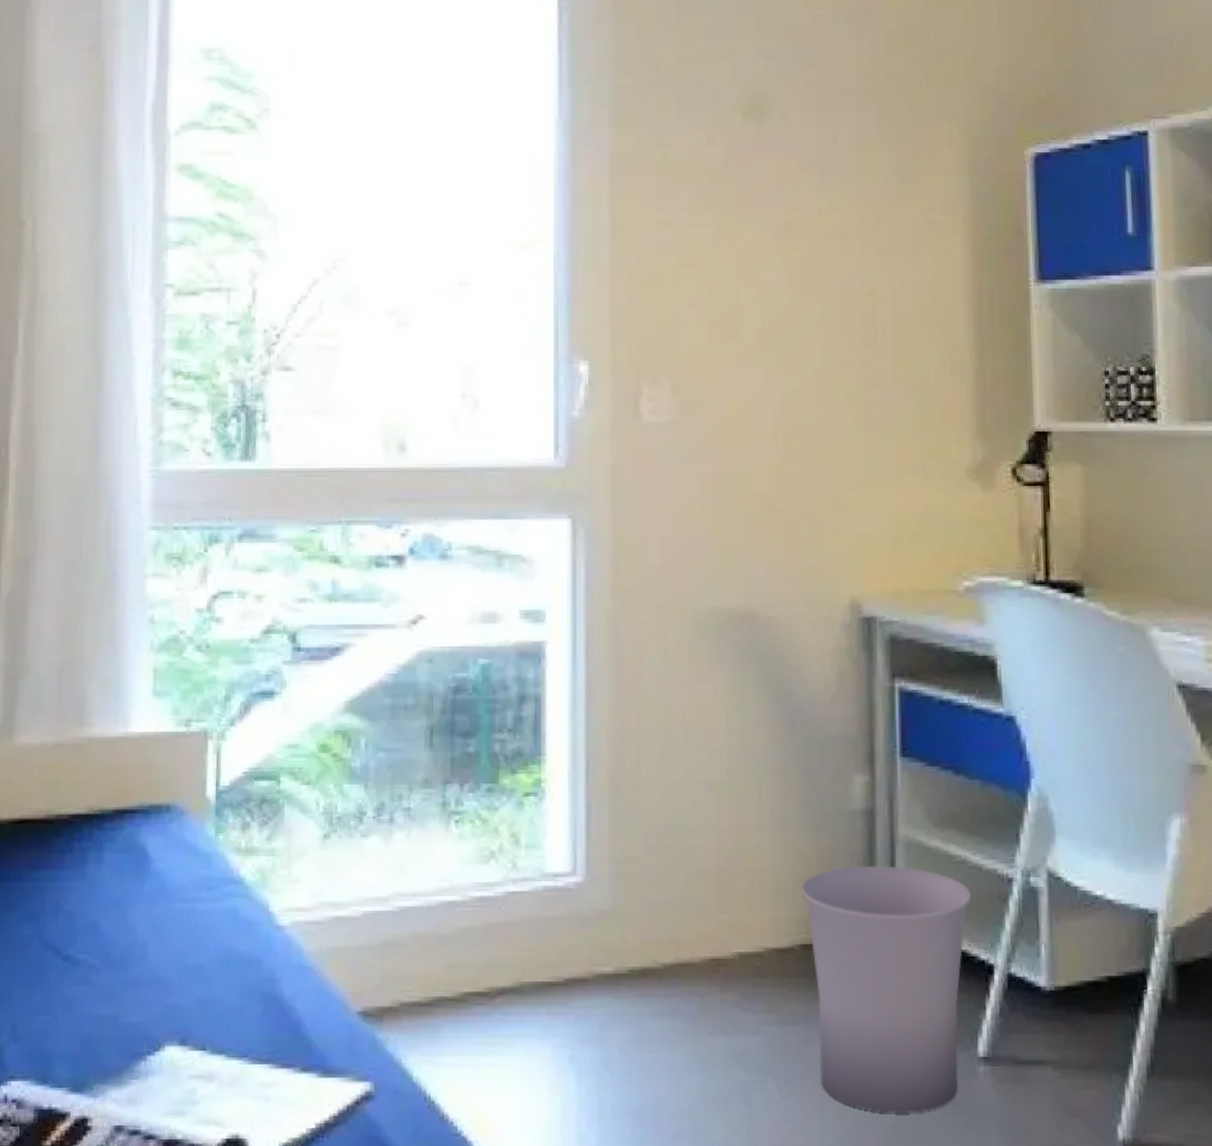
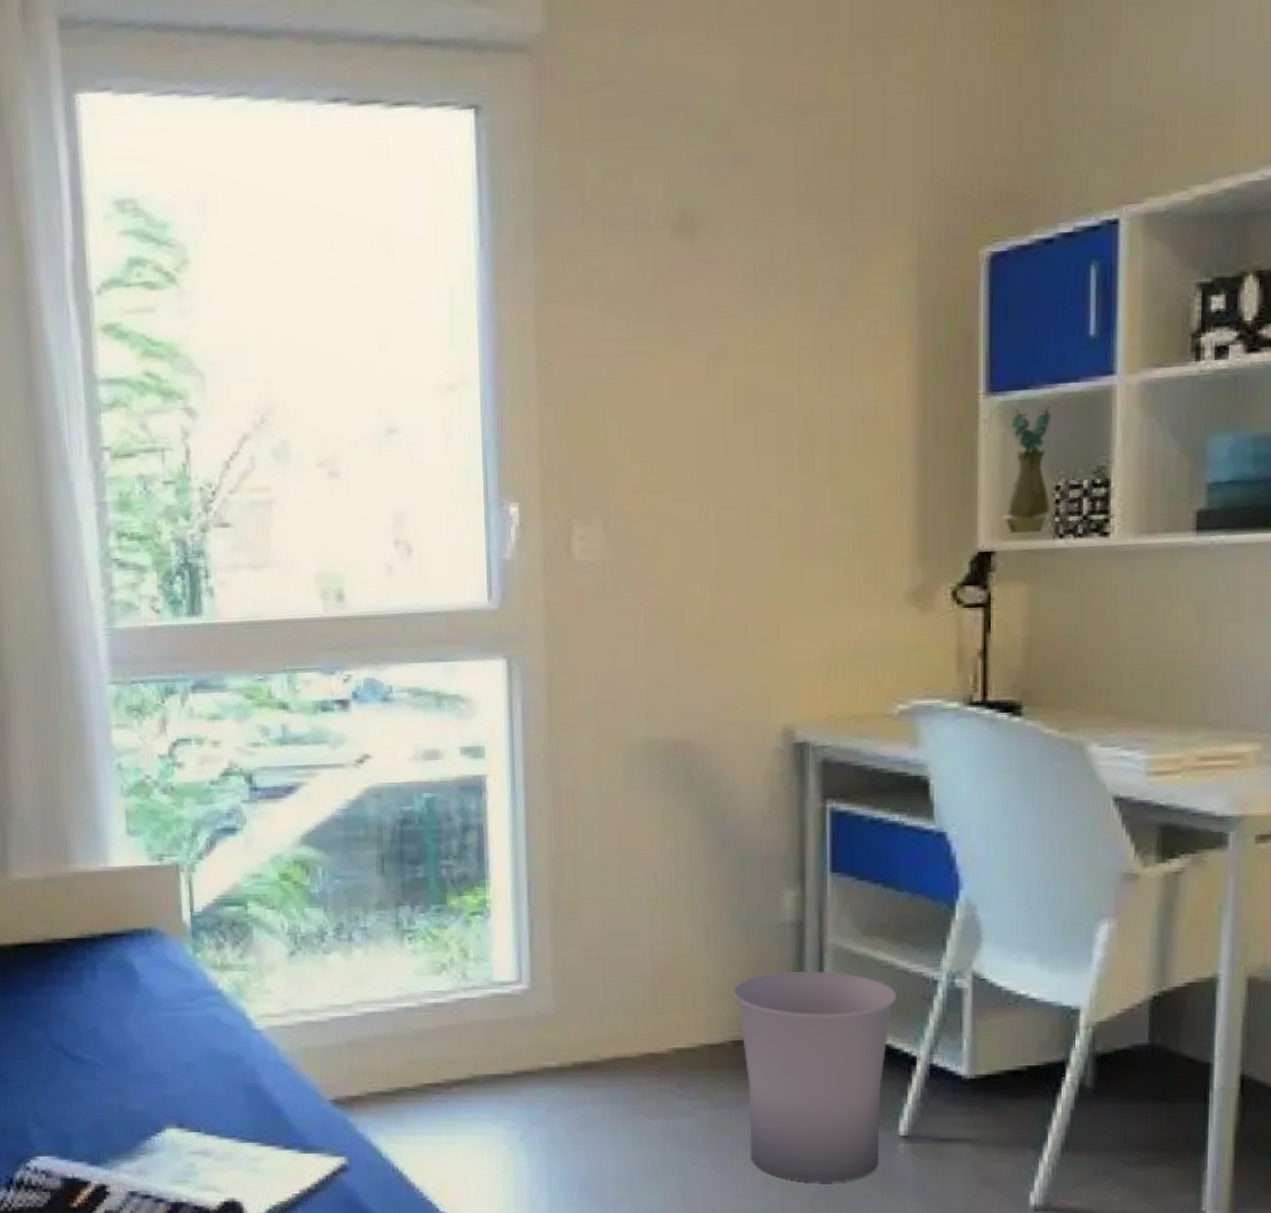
vase: none [1056,296,1102,415] -> present [1002,406,1051,533]

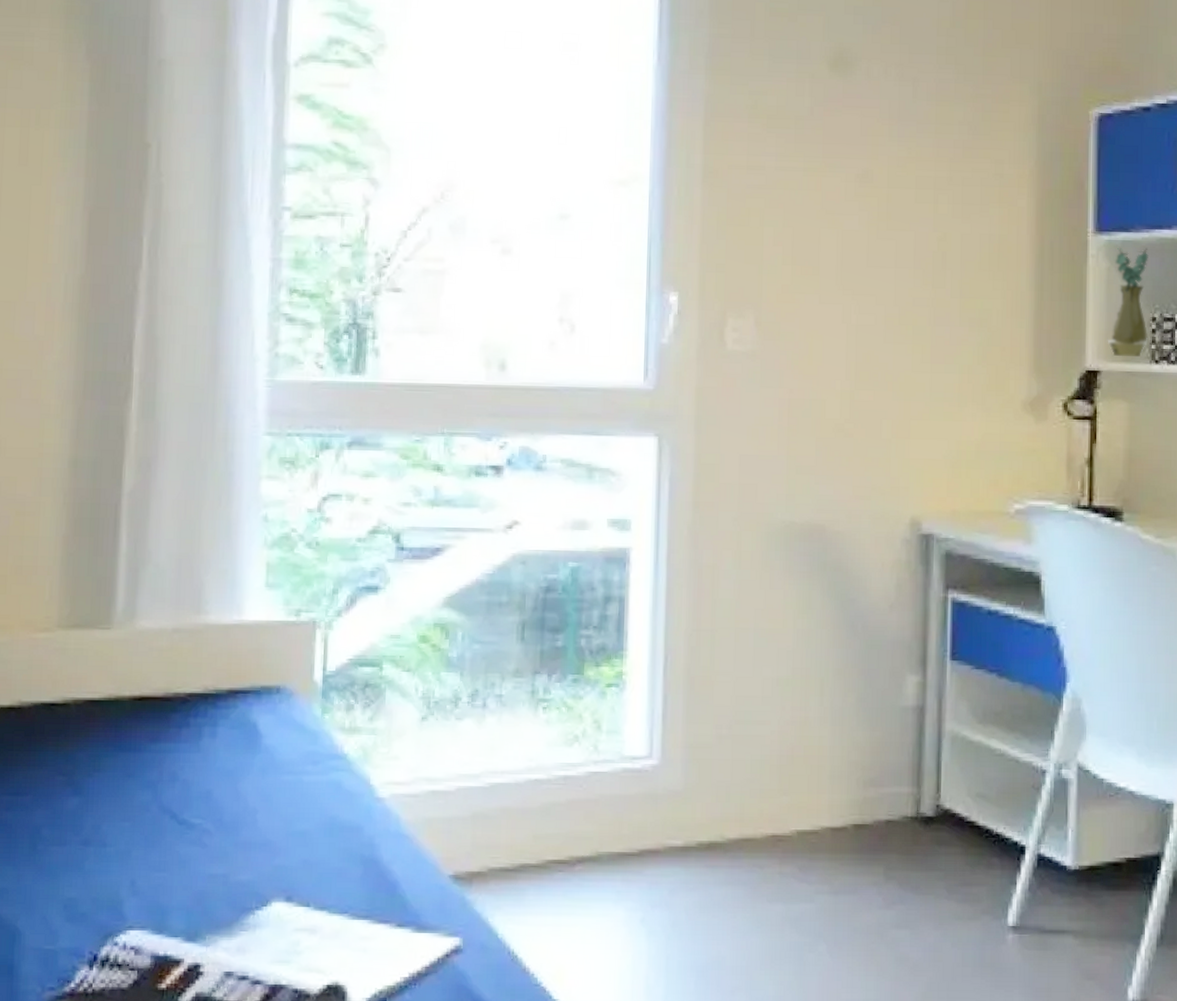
waste bin: present [733,971,896,1184] -> none [856,756,1008,974]

